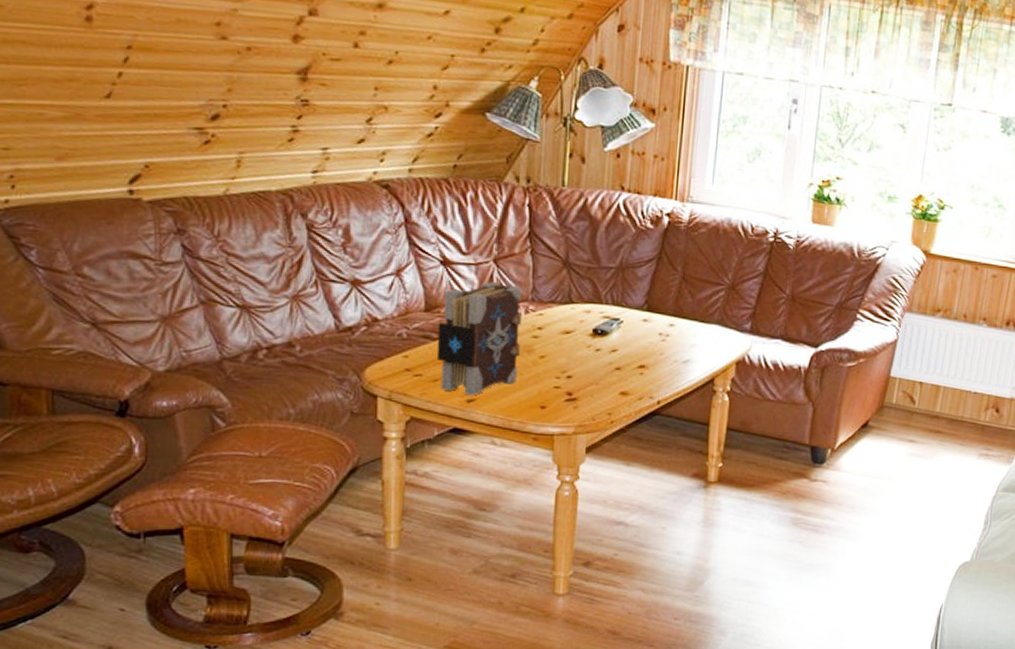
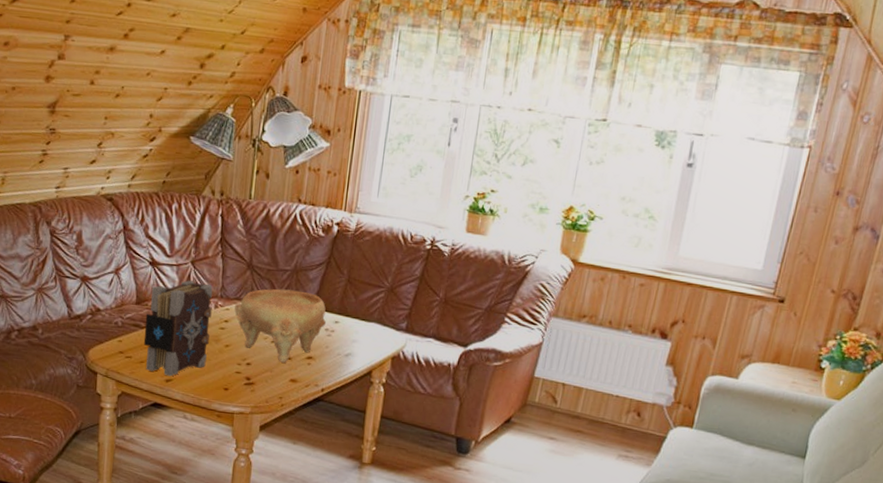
decorative bowl: none [550,289,660,374] -> present [234,288,327,363]

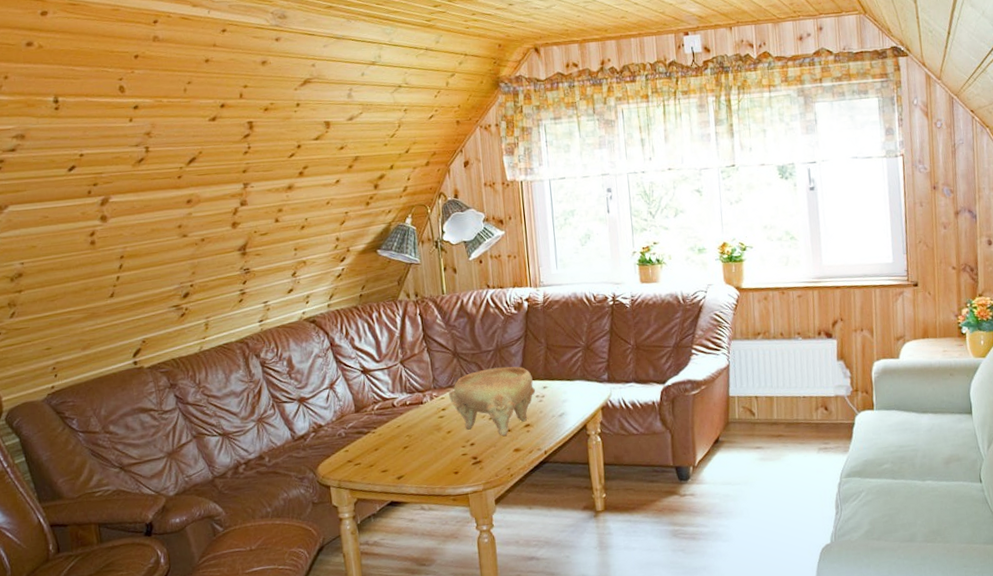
book: present [143,280,213,377] -> none [366,378,433,474]

